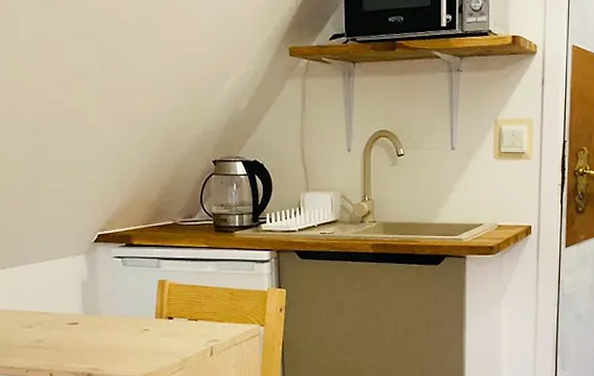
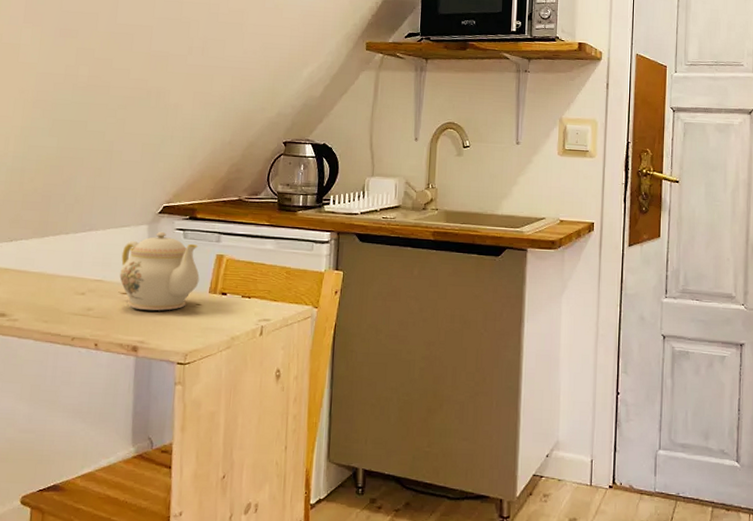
teapot: none [63,260,144,338] -> present [119,231,200,311]

